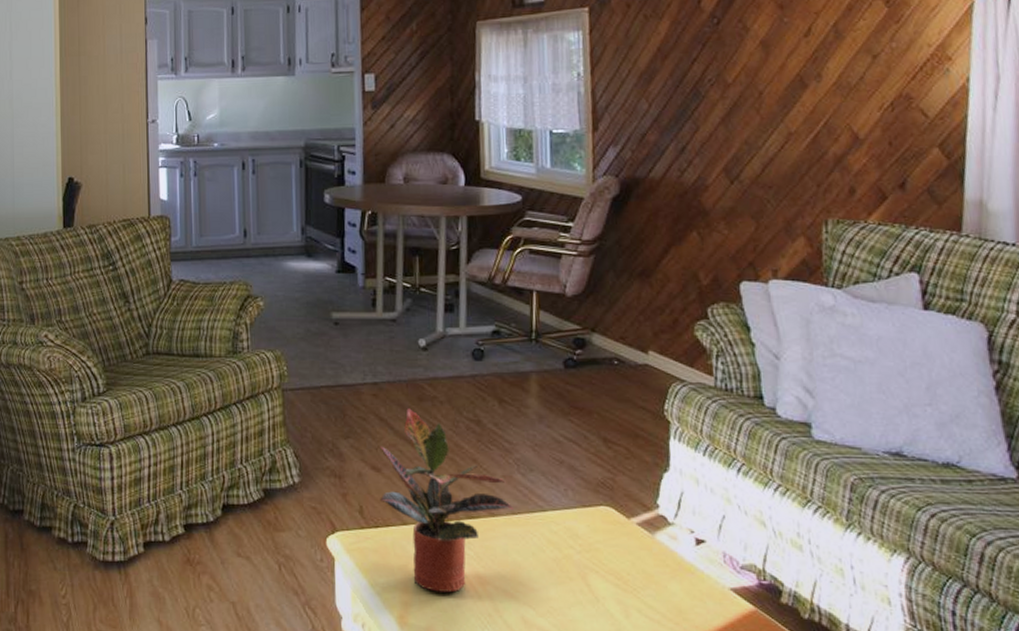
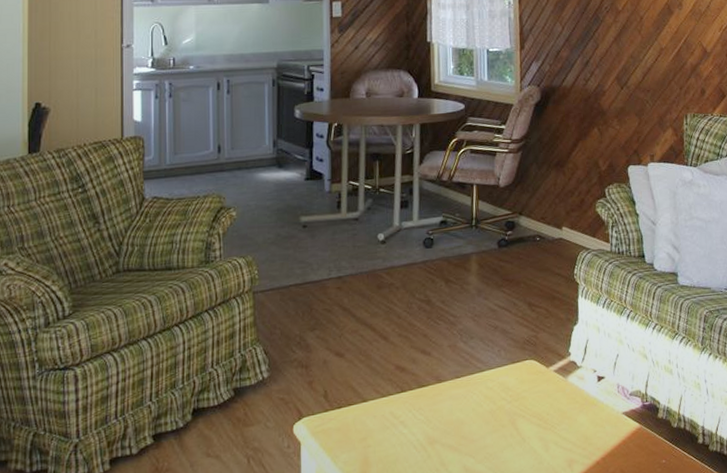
potted plant: present [380,408,513,593] -> none [343,296,457,458]

